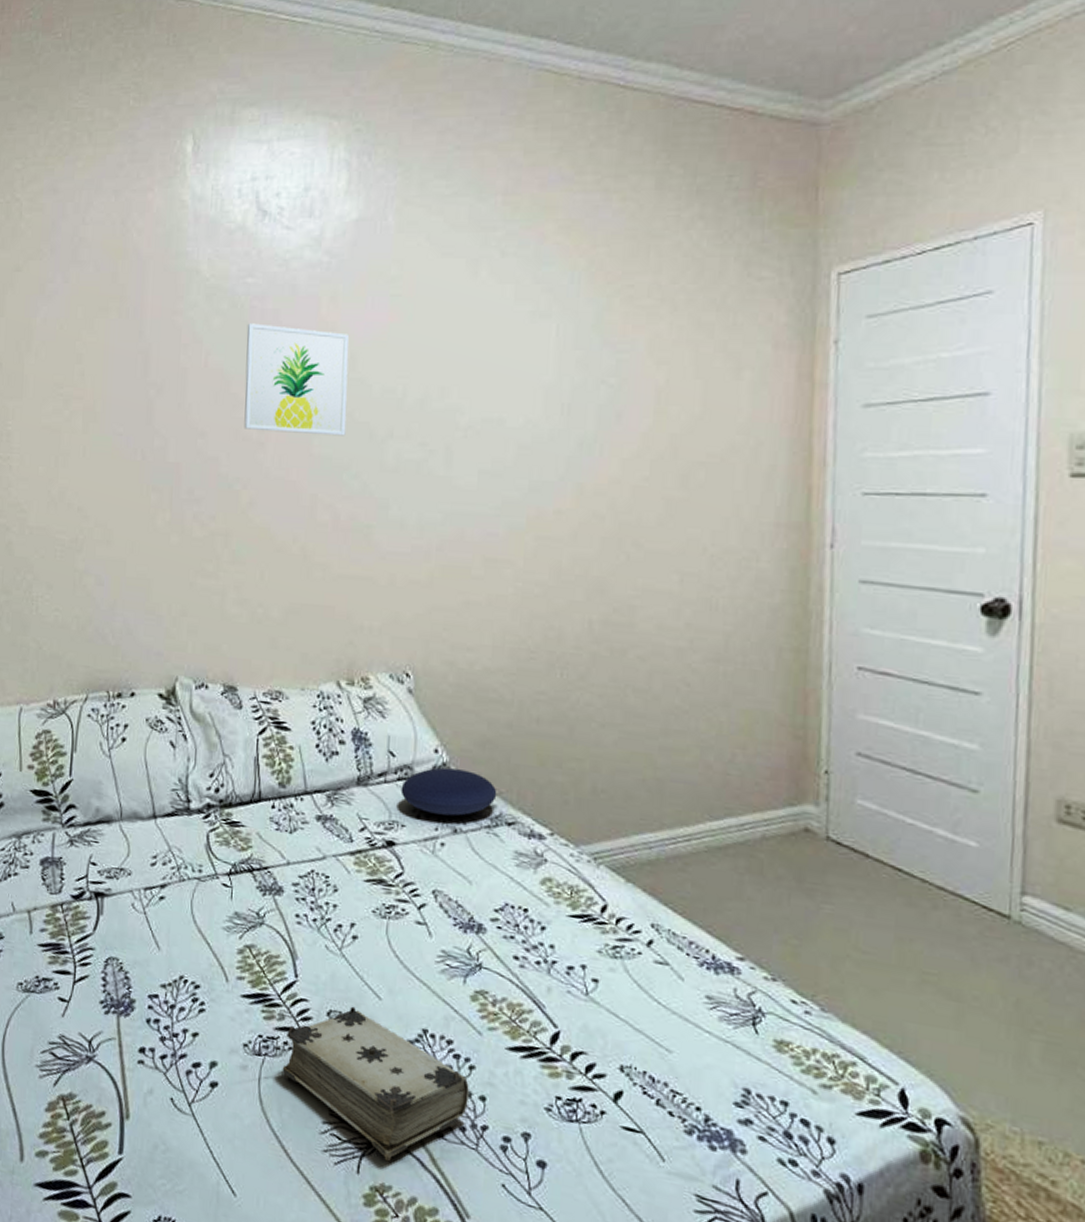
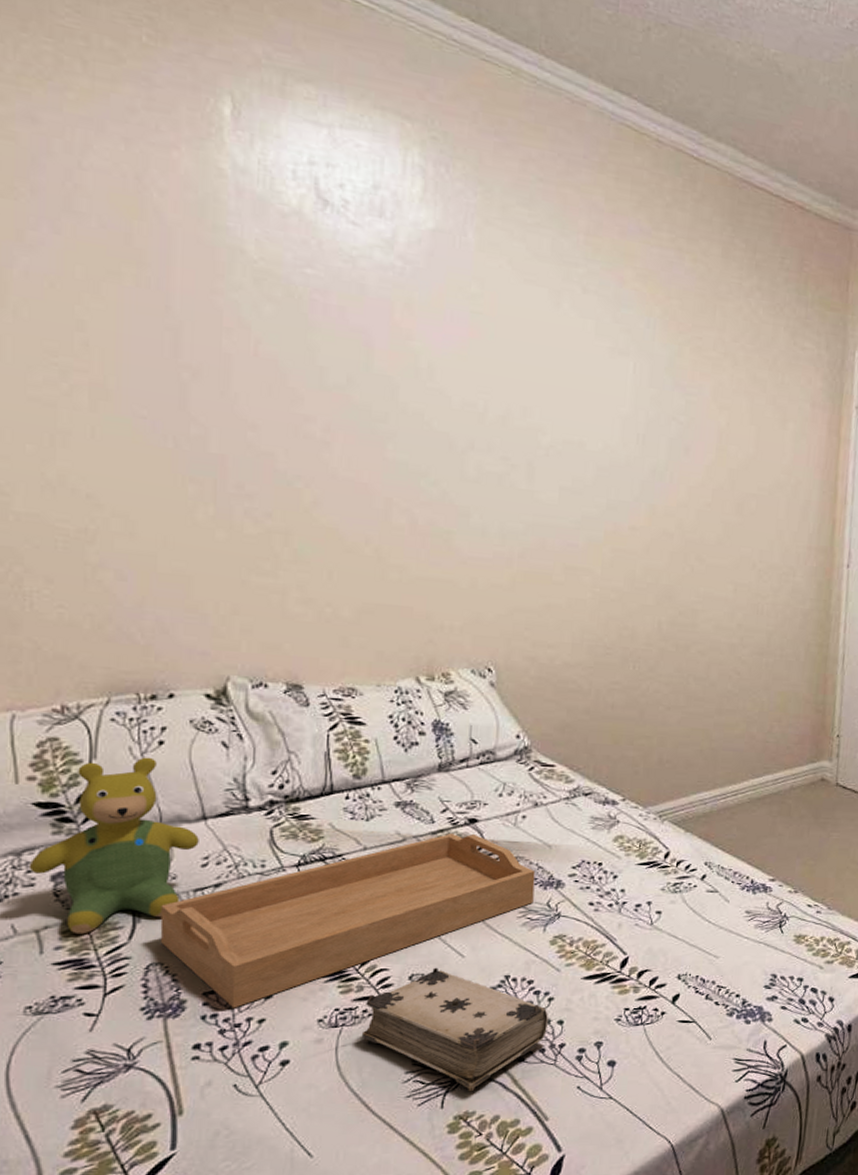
teddy bear: none [25,752,150,920] -> present [28,757,199,935]
serving tray: none [117,855,455,1017] -> present [160,833,536,1008]
wall art: present [244,323,349,436] -> none [305,316,426,444]
cushion: present [401,767,497,816] -> none [483,750,575,792]

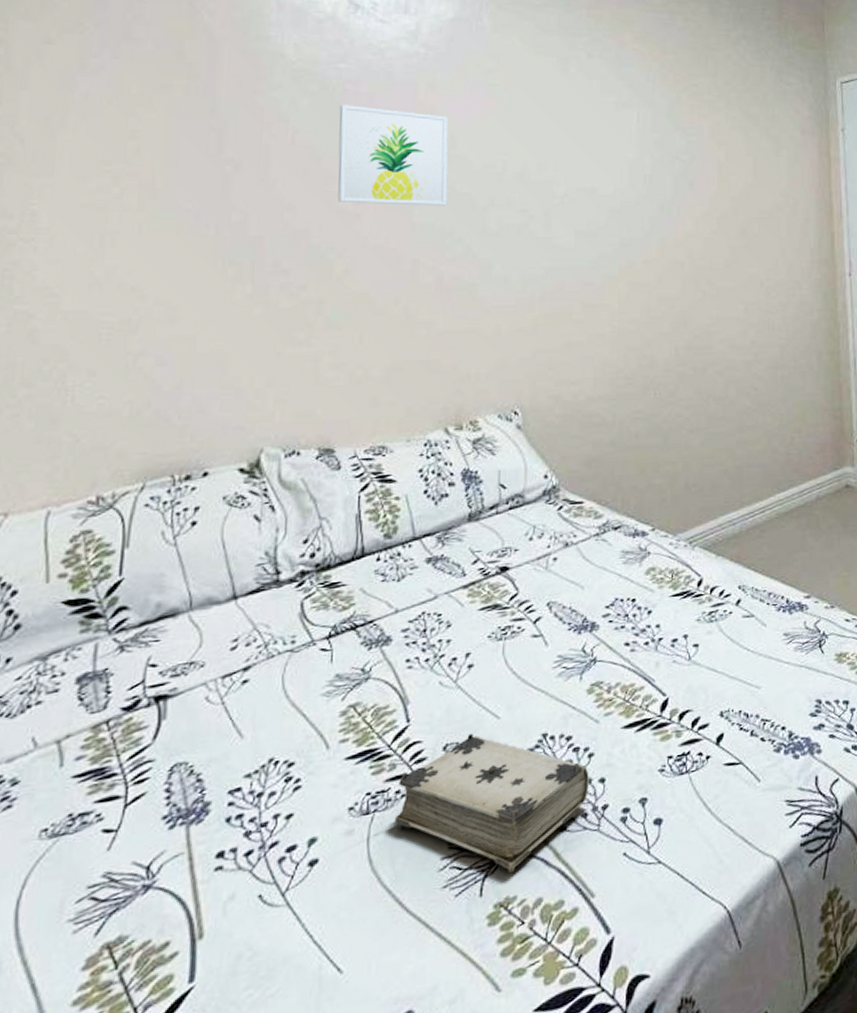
teddy bear: present [28,757,199,935] -> none [54,539,229,741]
serving tray: present [160,833,536,1008] -> none [186,583,569,805]
wall art: none [305,316,426,444] -> present [338,105,449,206]

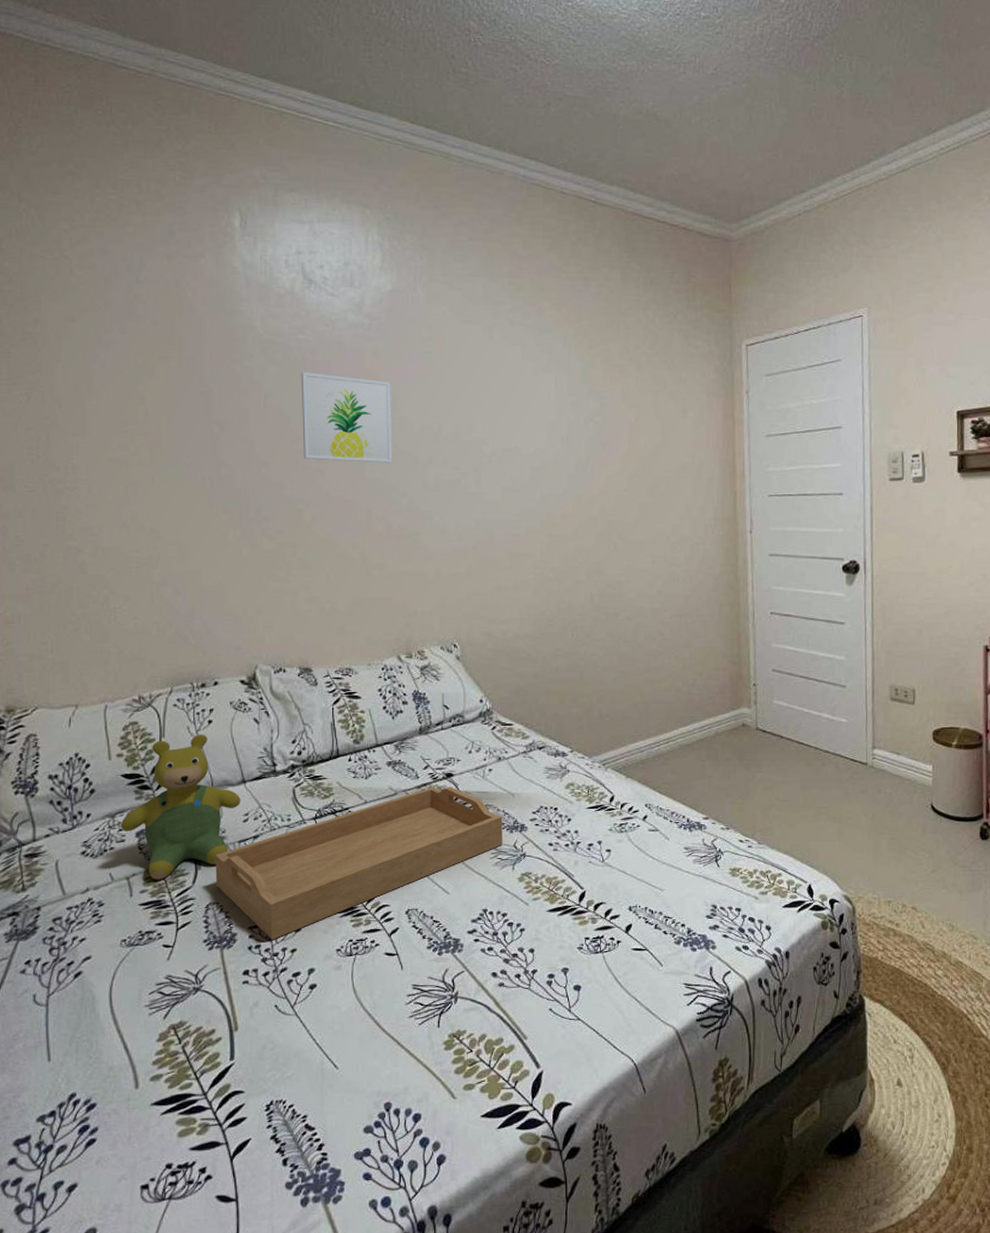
teddy bear: none [54,539,229,741] -> present [120,734,241,880]
serving tray: none [186,583,569,805] -> present [215,786,503,940]
book: present [394,733,589,874] -> none [371,903,521,1013]

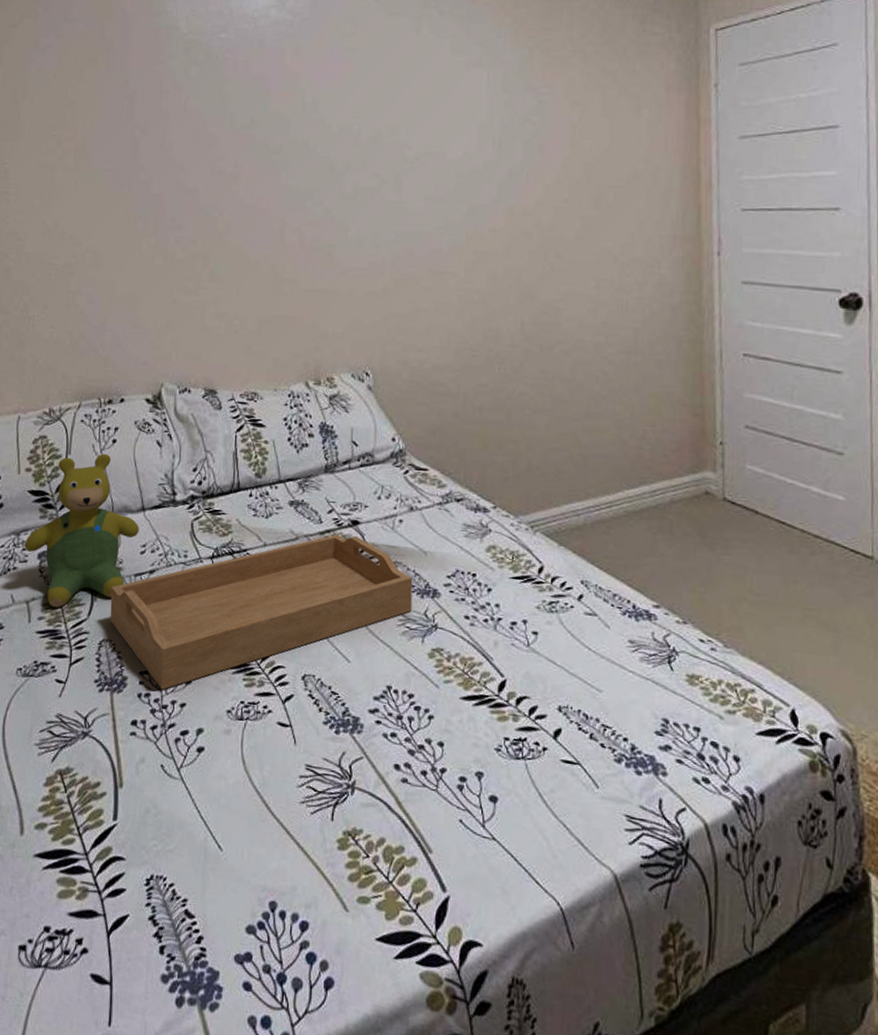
wall art: present [301,372,393,463] -> none [220,72,311,169]

